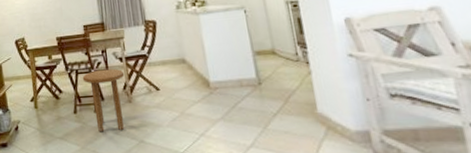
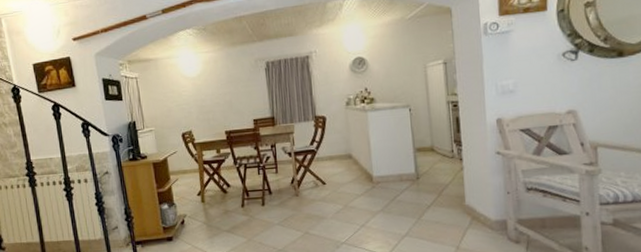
side table: present [82,68,125,132] -> none [251,163,293,225]

